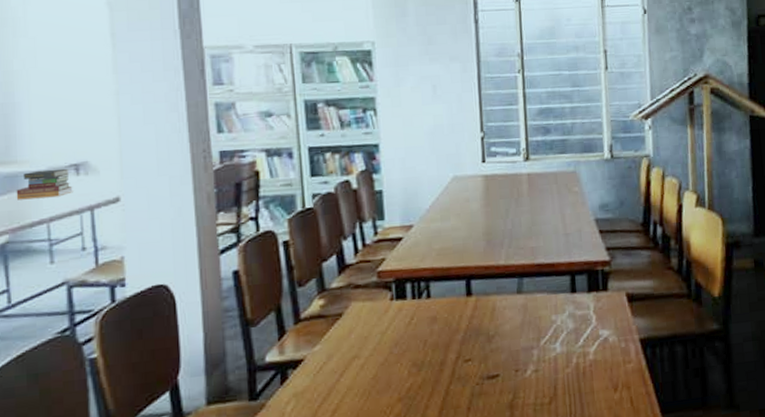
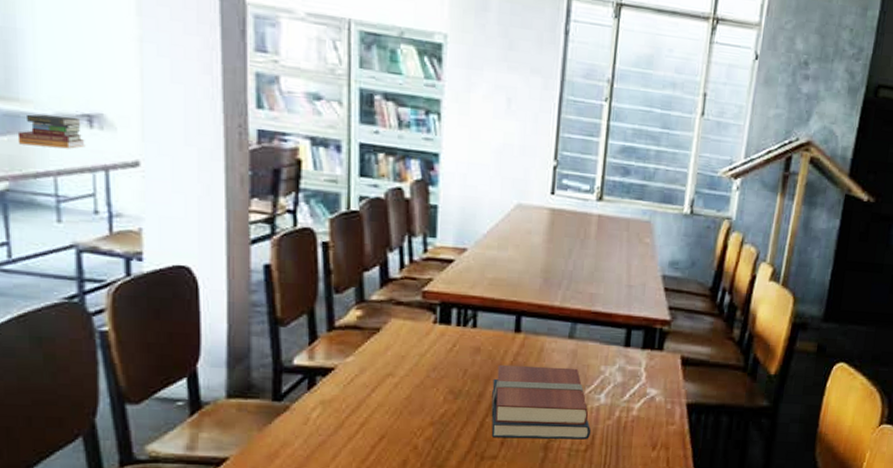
books: none [452,322,552,405] -> present [491,364,591,440]

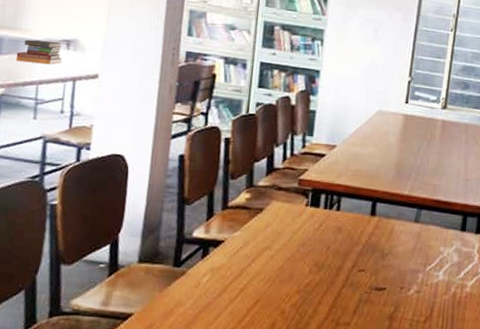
books: present [491,364,591,440] -> none [346,242,430,312]

